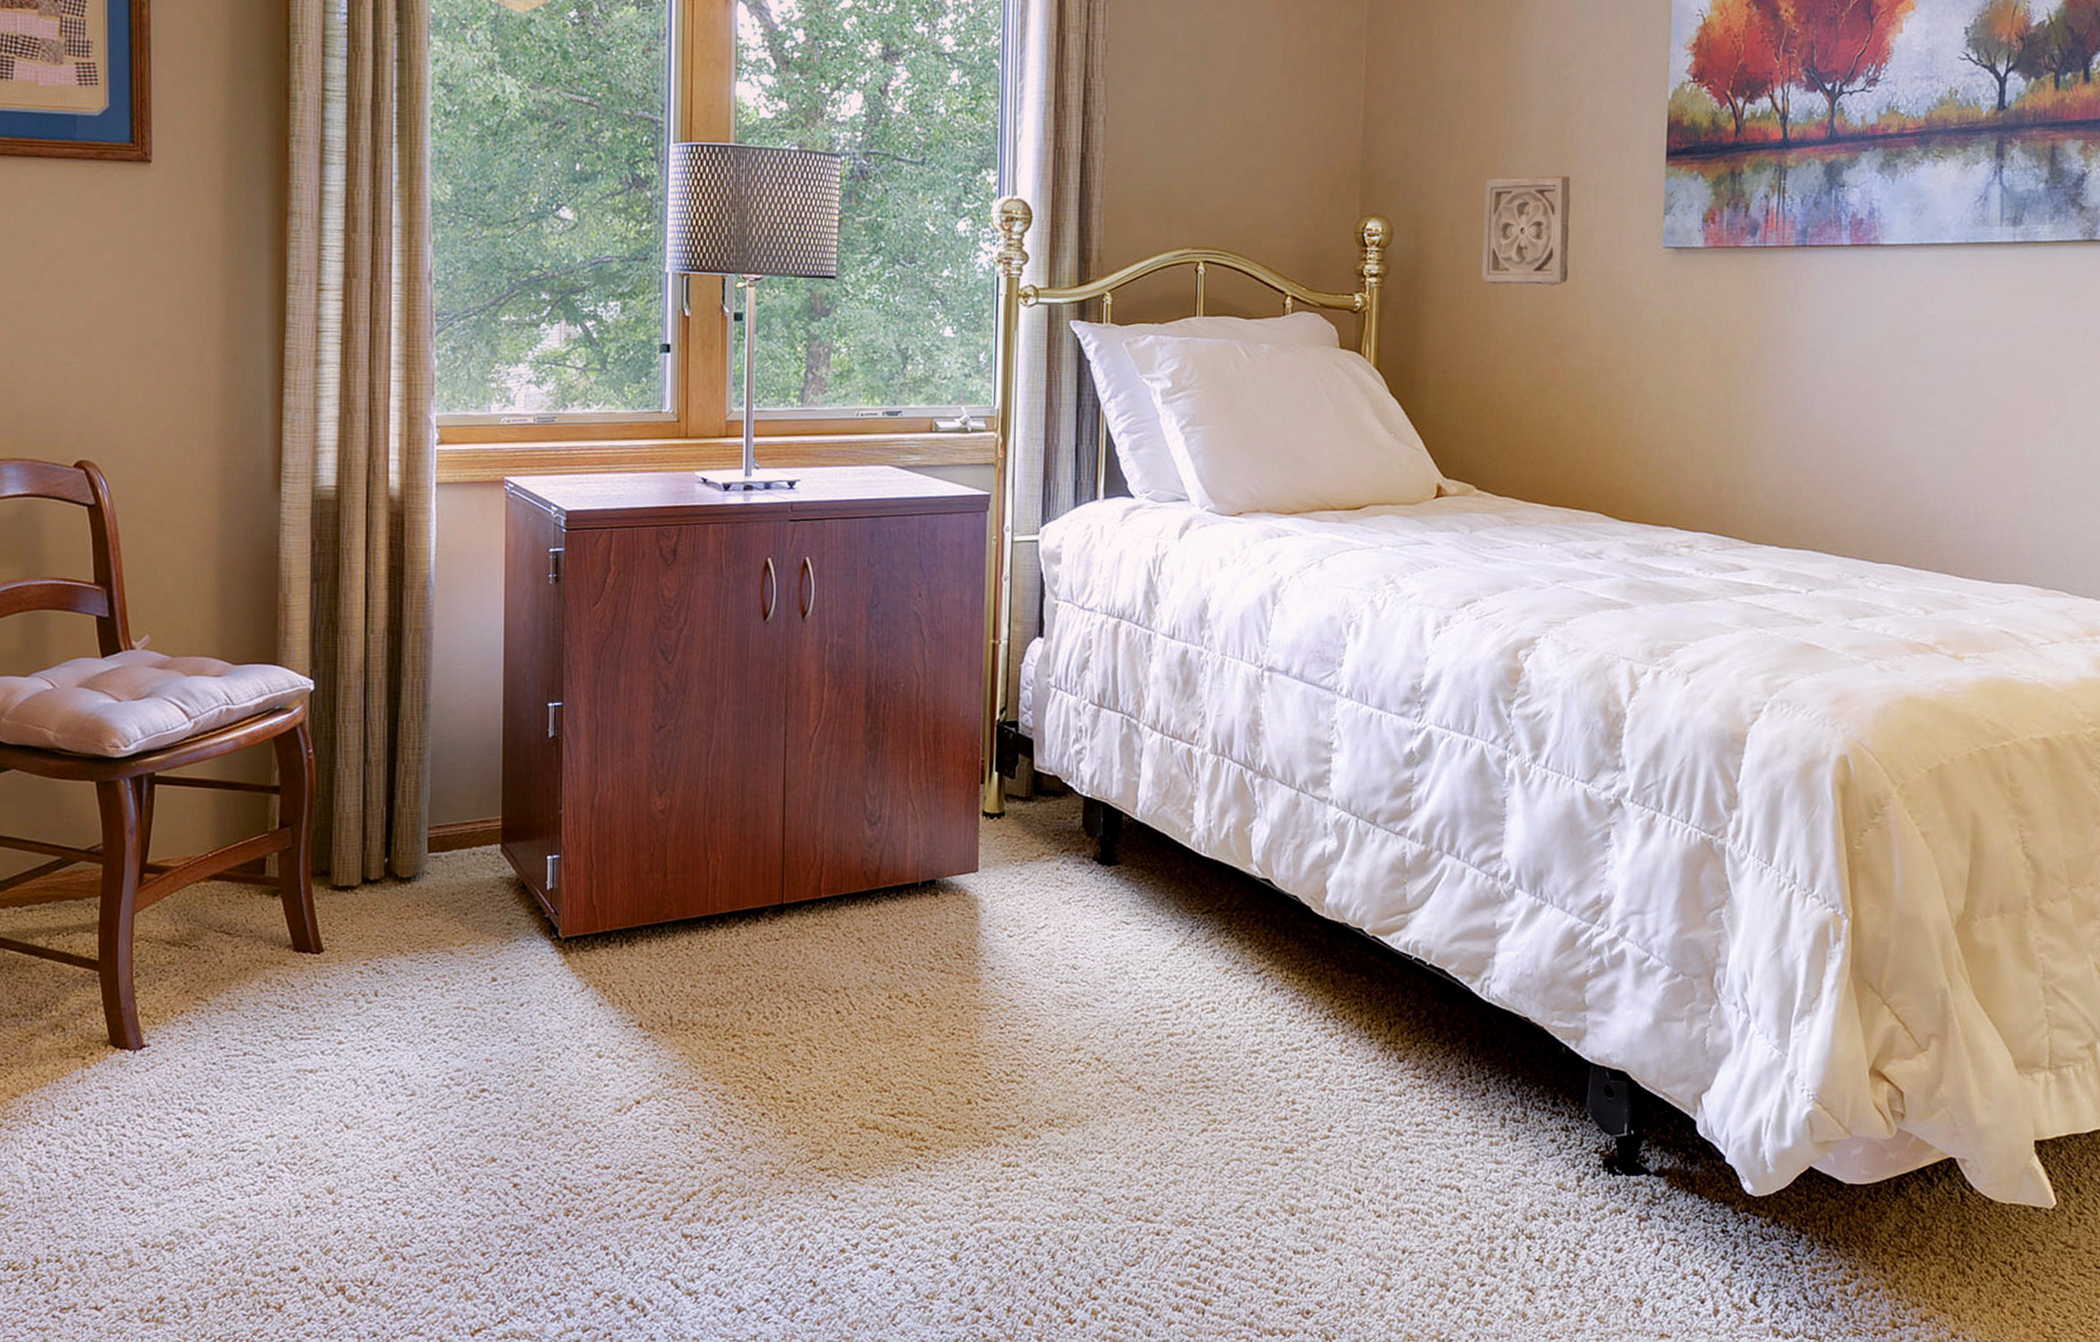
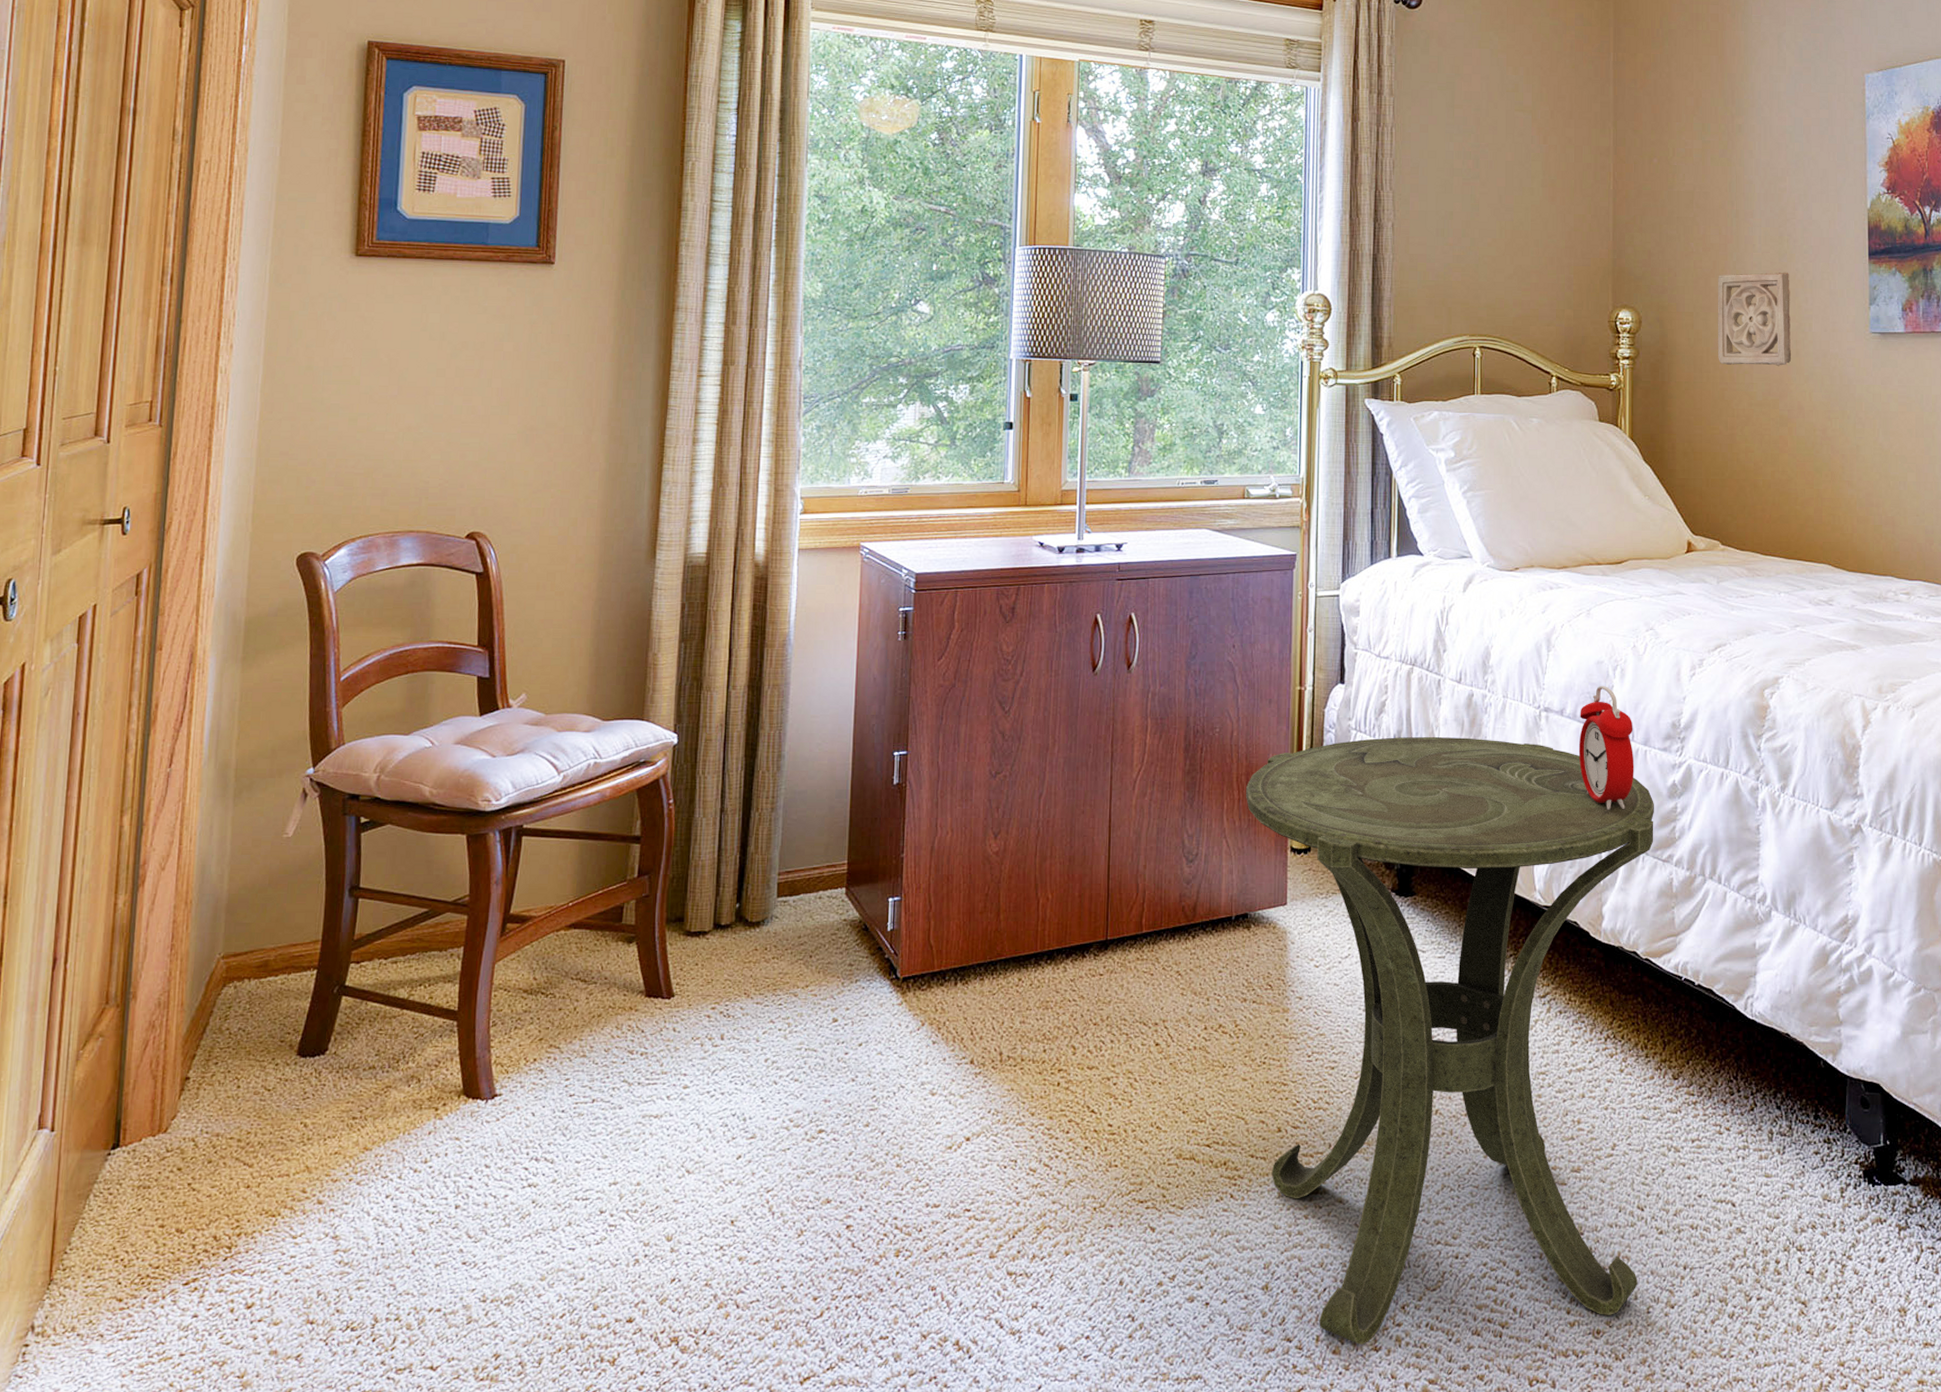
side table: none [934,695,1388,1317] -> present [1246,736,1654,1345]
alarm clock: none [1304,643,1368,780] -> present [1578,685,1634,811]

